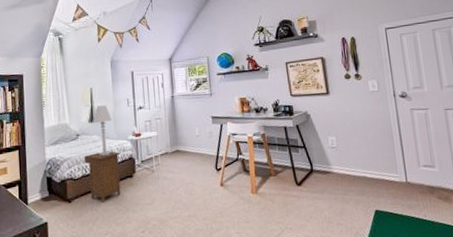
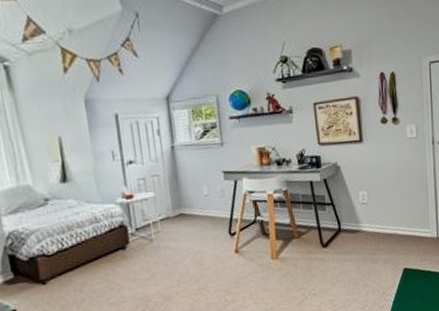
nightstand: present [84,151,121,202] -> none [57,218,112,281]
table lamp: present [93,105,112,156] -> none [66,160,95,225]

